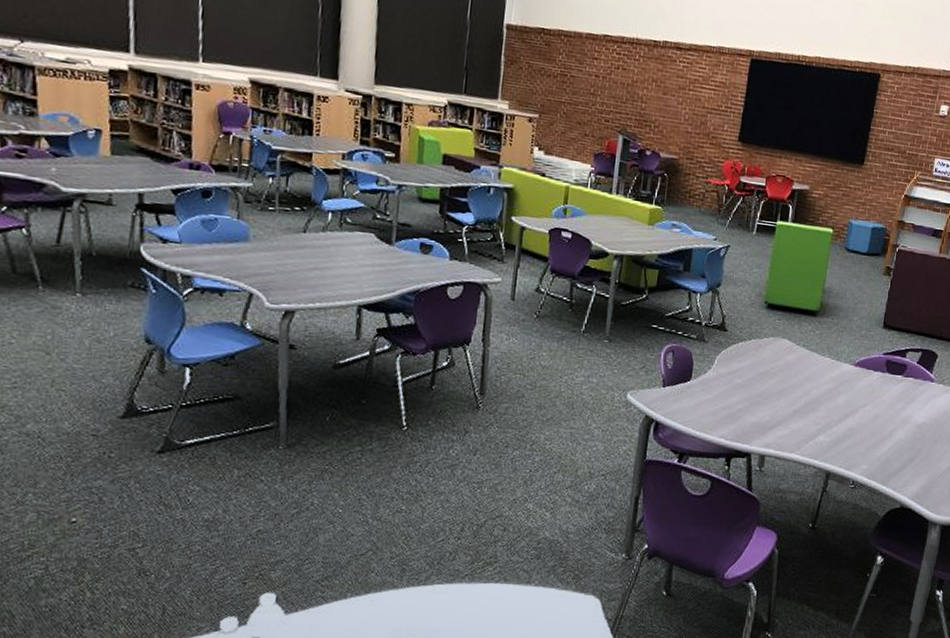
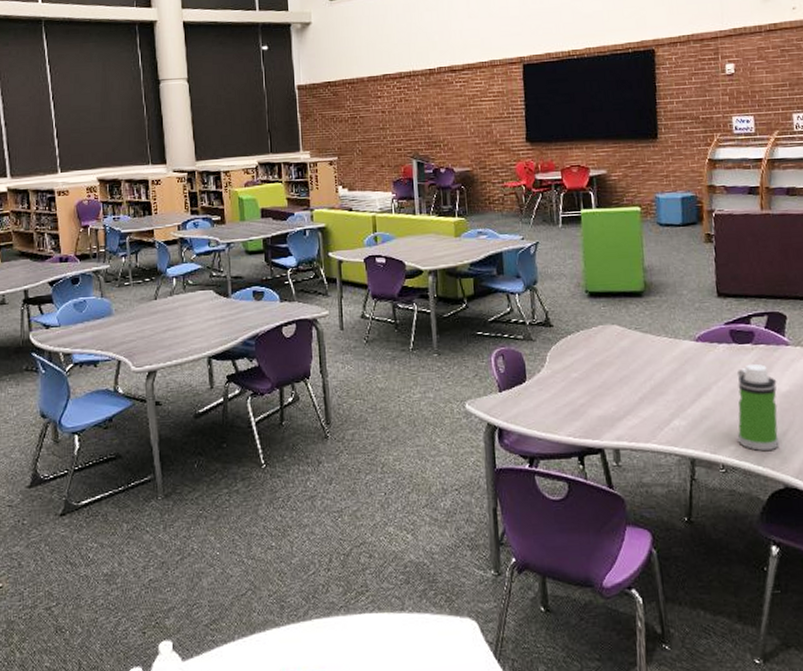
water bottle: none [870,393,916,474] -> present [736,363,779,452]

